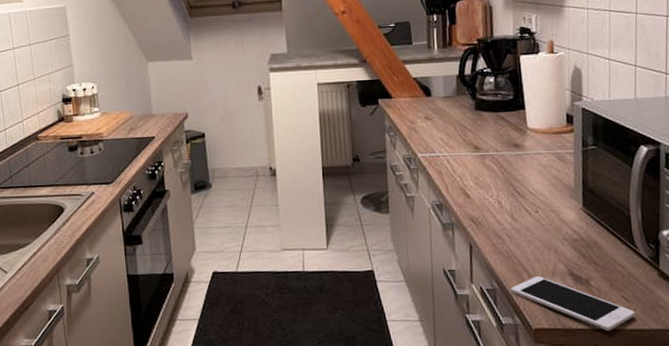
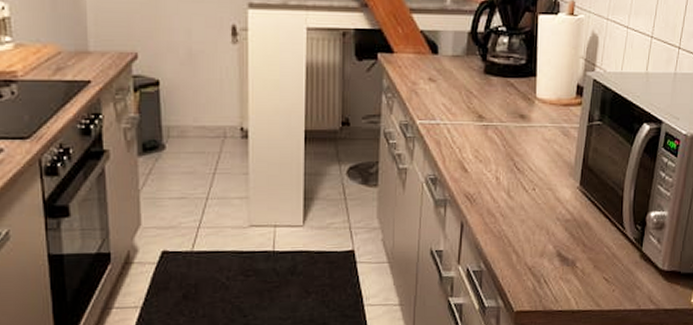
cell phone: present [511,276,636,331] -> none [498,257,614,312]

